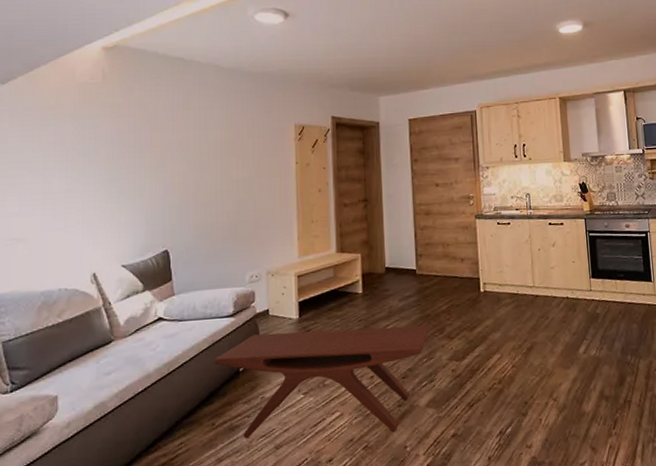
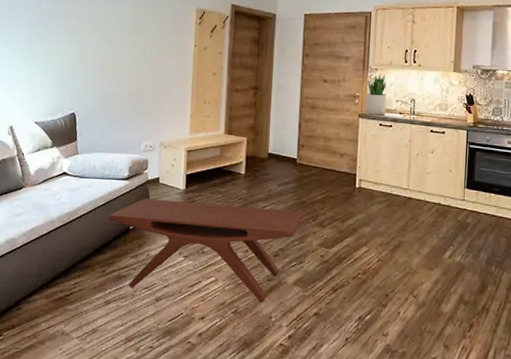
planter: none [480,171,503,215] -> present [365,74,387,115]

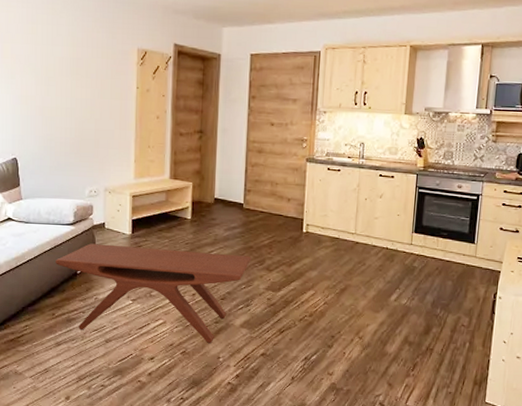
planter: present [365,74,387,115] -> none [313,116,336,160]

